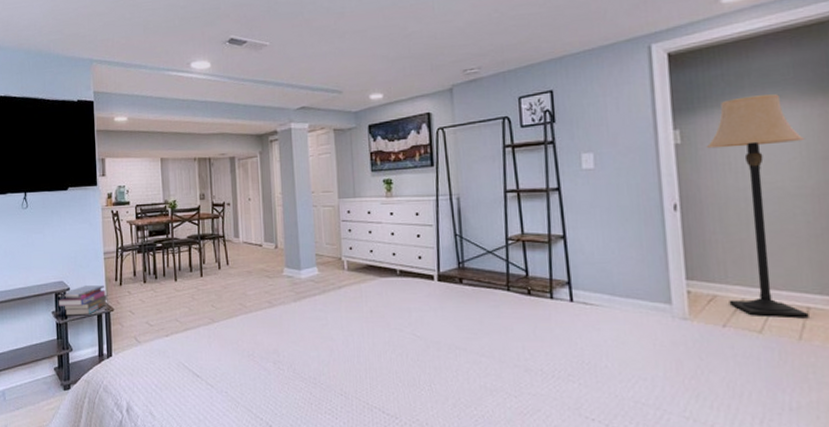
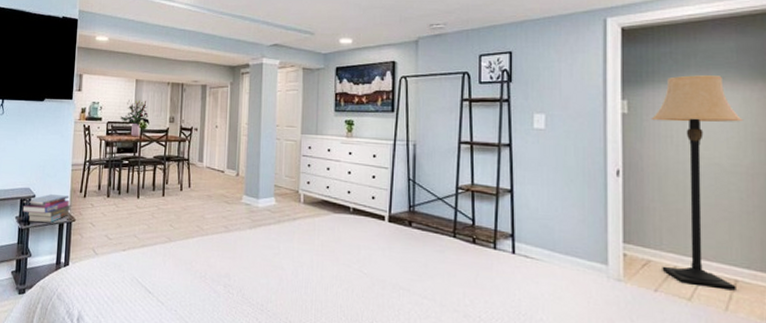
bouquet: none [148,179,179,219] -> present [120,99,150,137]

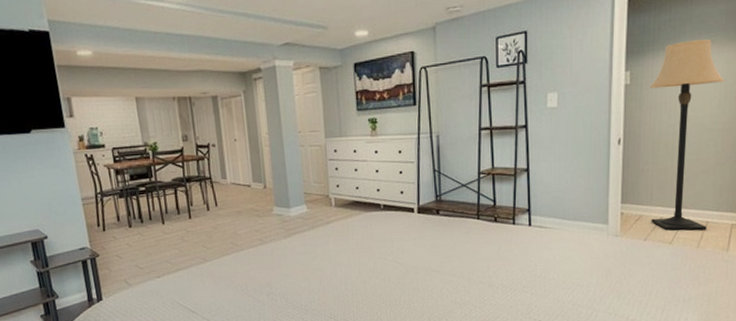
books: present [22,194,70,223] -> none [34,231,91,264]
bouquet: present [120,99,150,137] -> none [125,119,161,162]

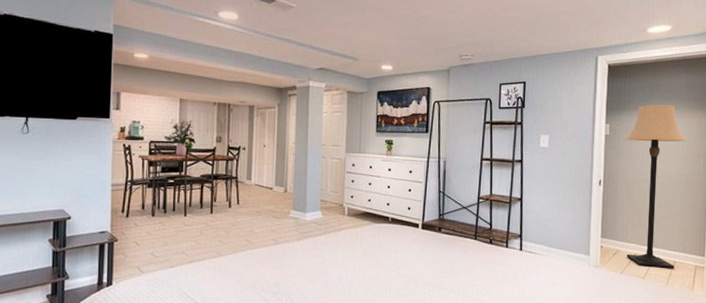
bouquet: none [125,119,161,162] -> present [163,119,195,157]

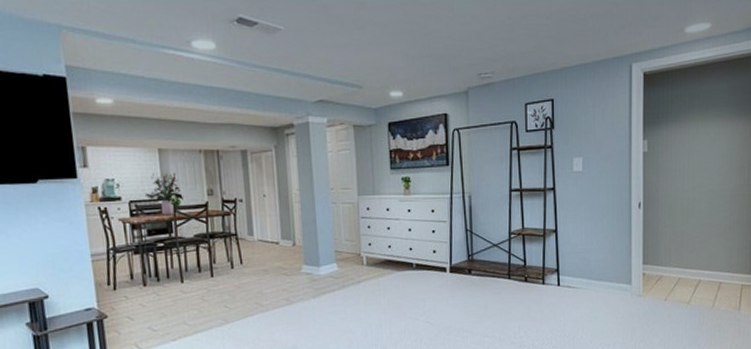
lamp: present [625,105,688,269] -> none [665,114,731,291]

